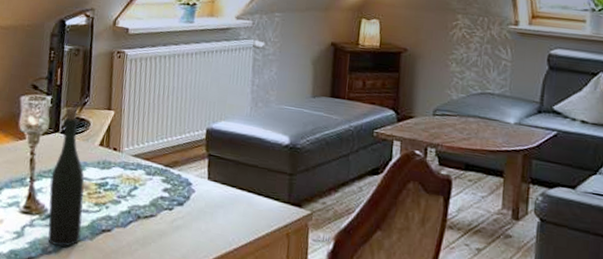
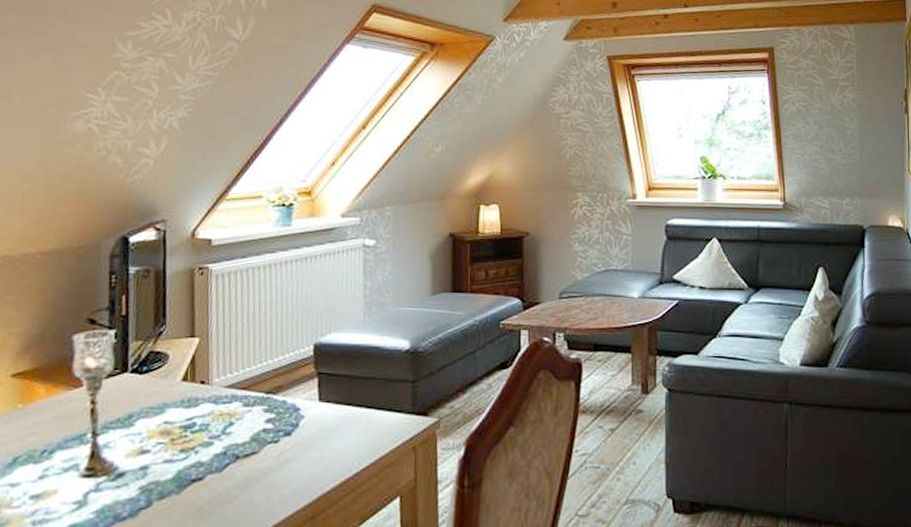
bottle: present [48,107,85,247] -> none [119,340,166,510]

